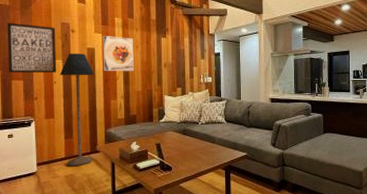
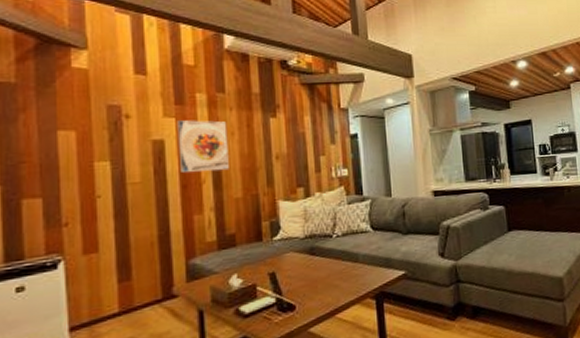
wall art: present [7,22,57,73] -> none [11,109,102,188]
floor lamp: present [59,54,94,166] -> none [106,149,169,326]

